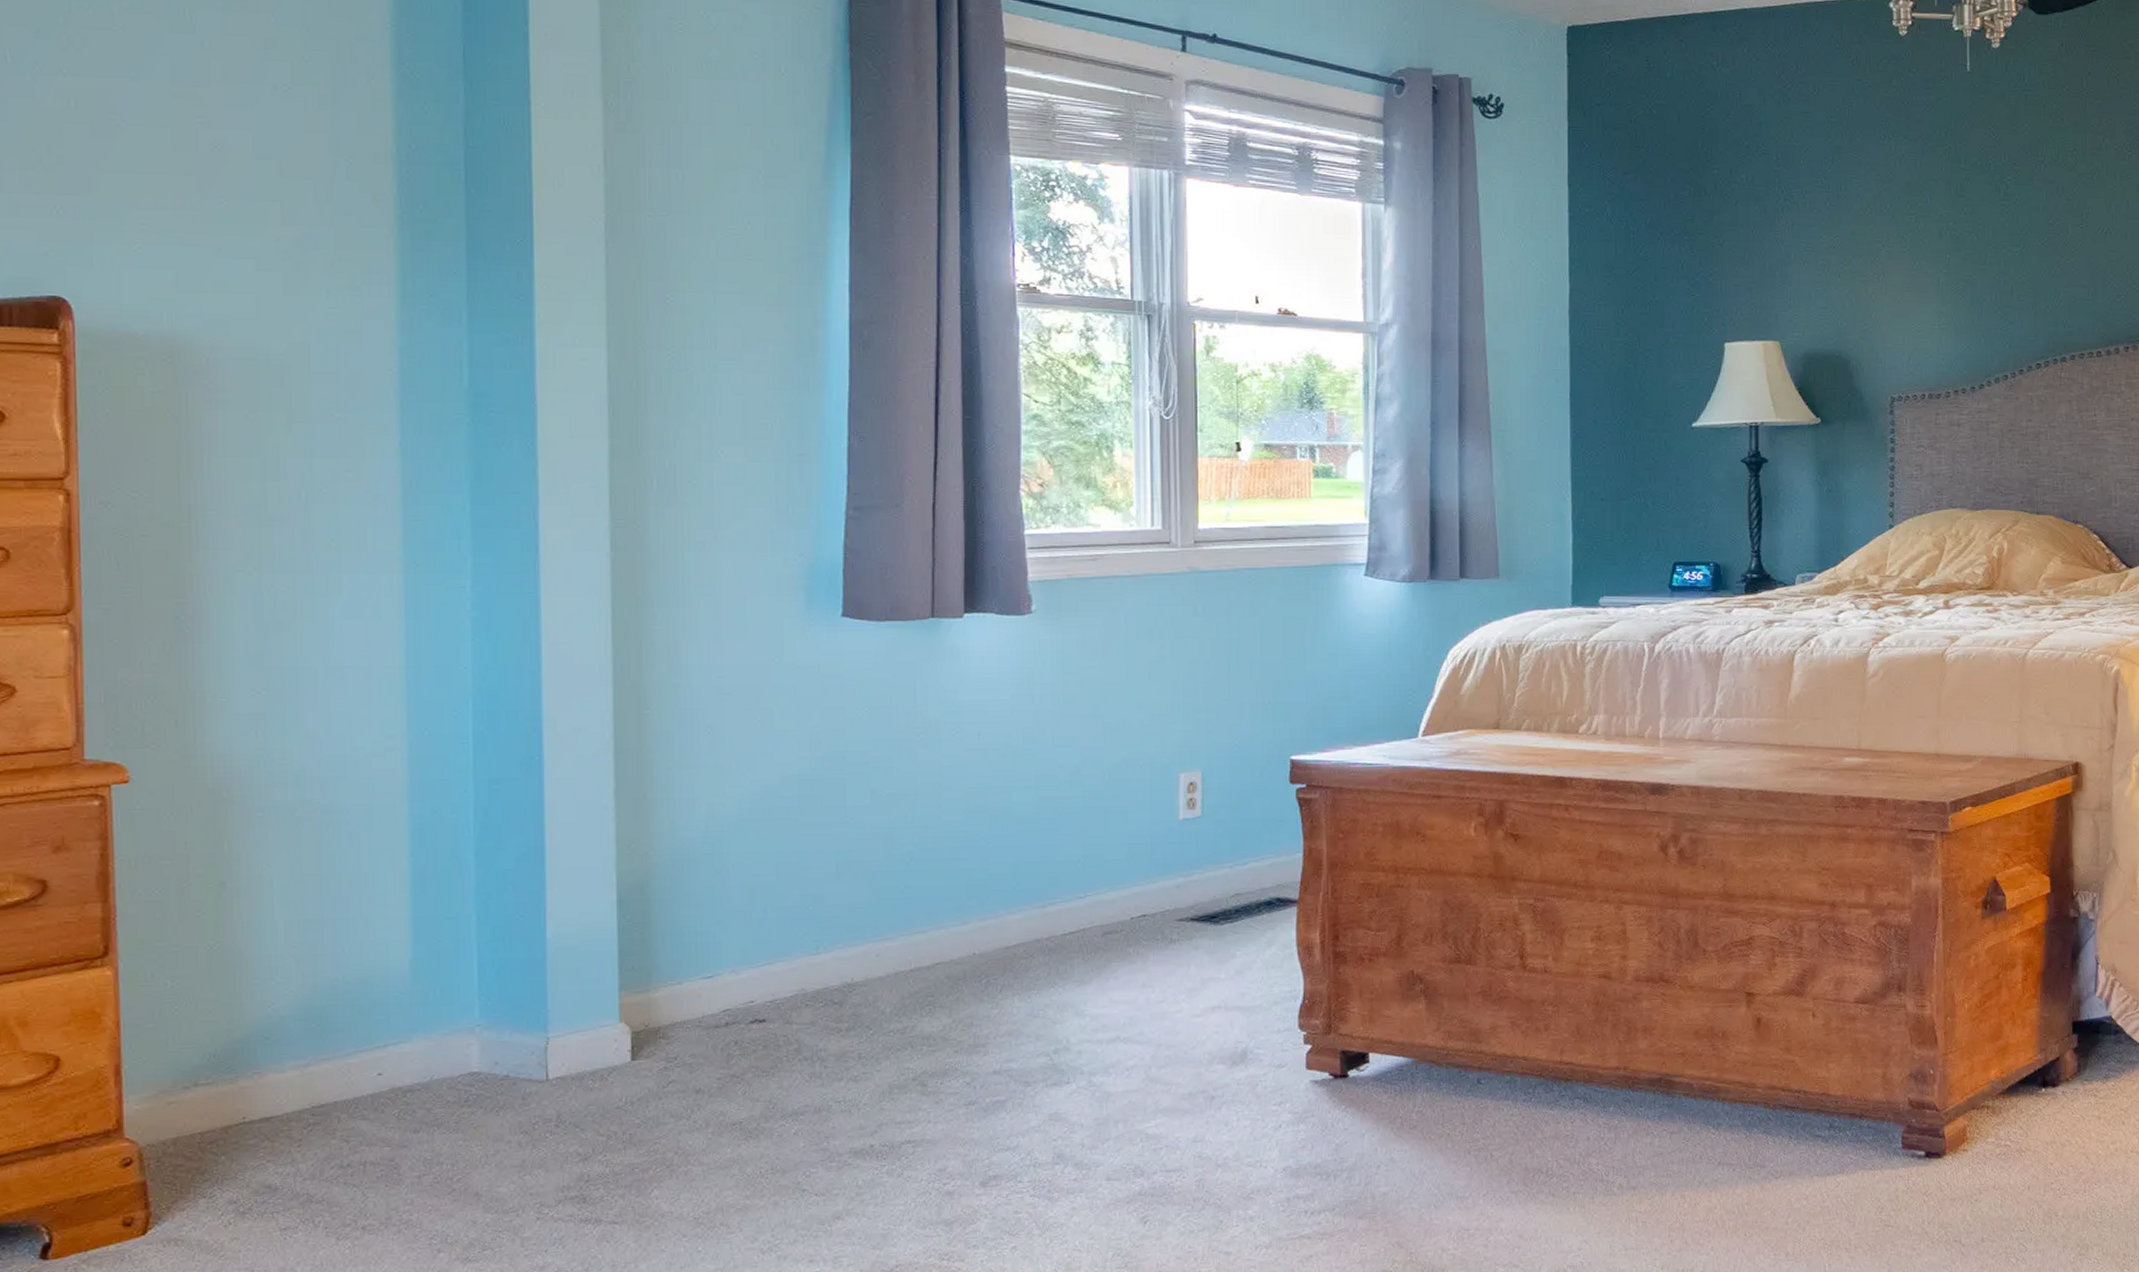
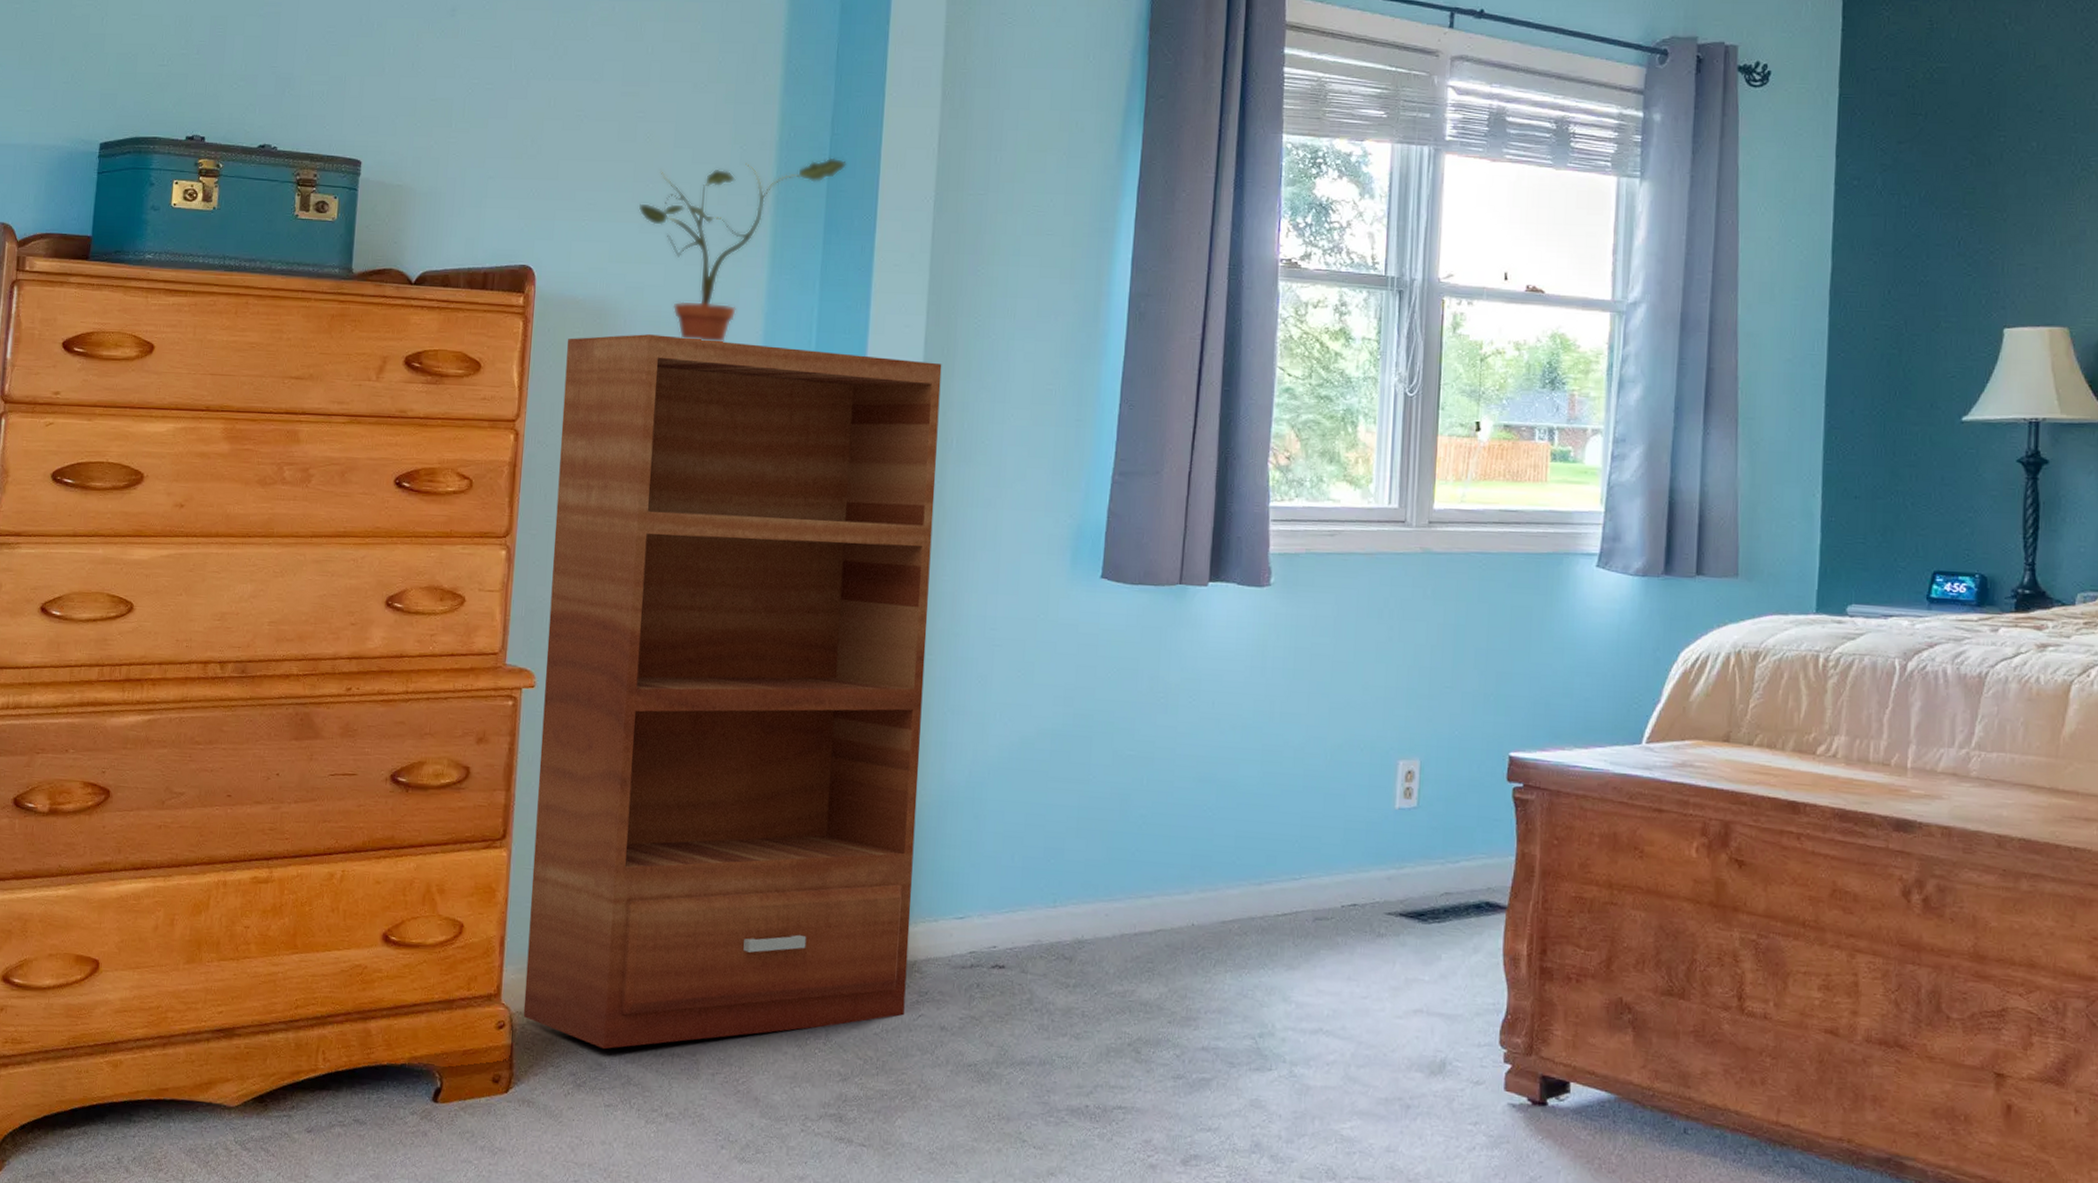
bookshelf: none [129,374,651,1170] -> present [523,334,942,1050]
potted plant: none [211,173,490,382] -> present [638,157,848,343]

